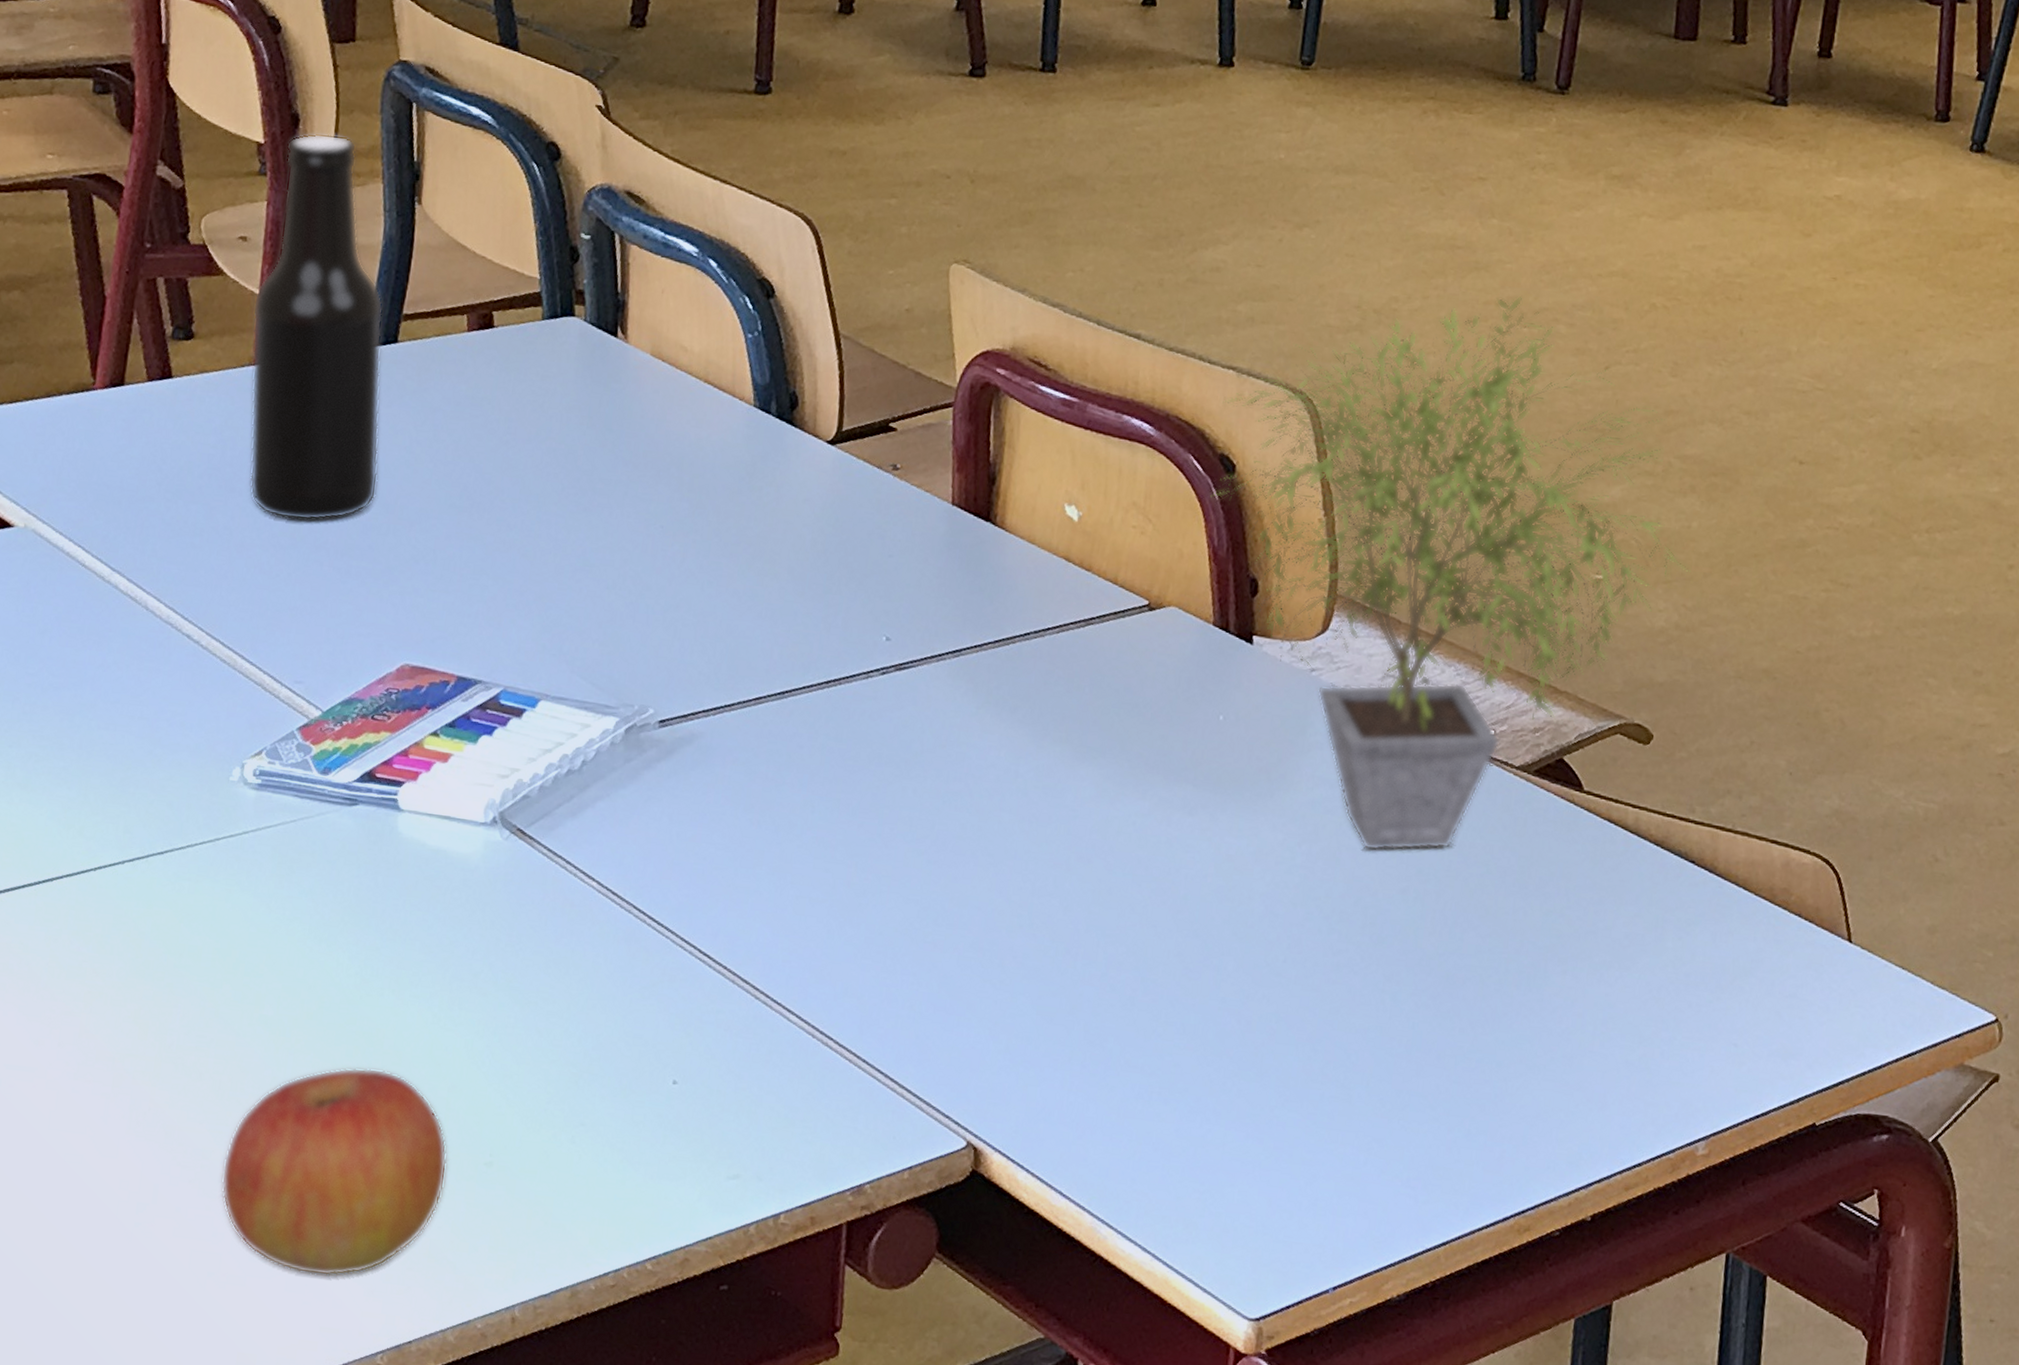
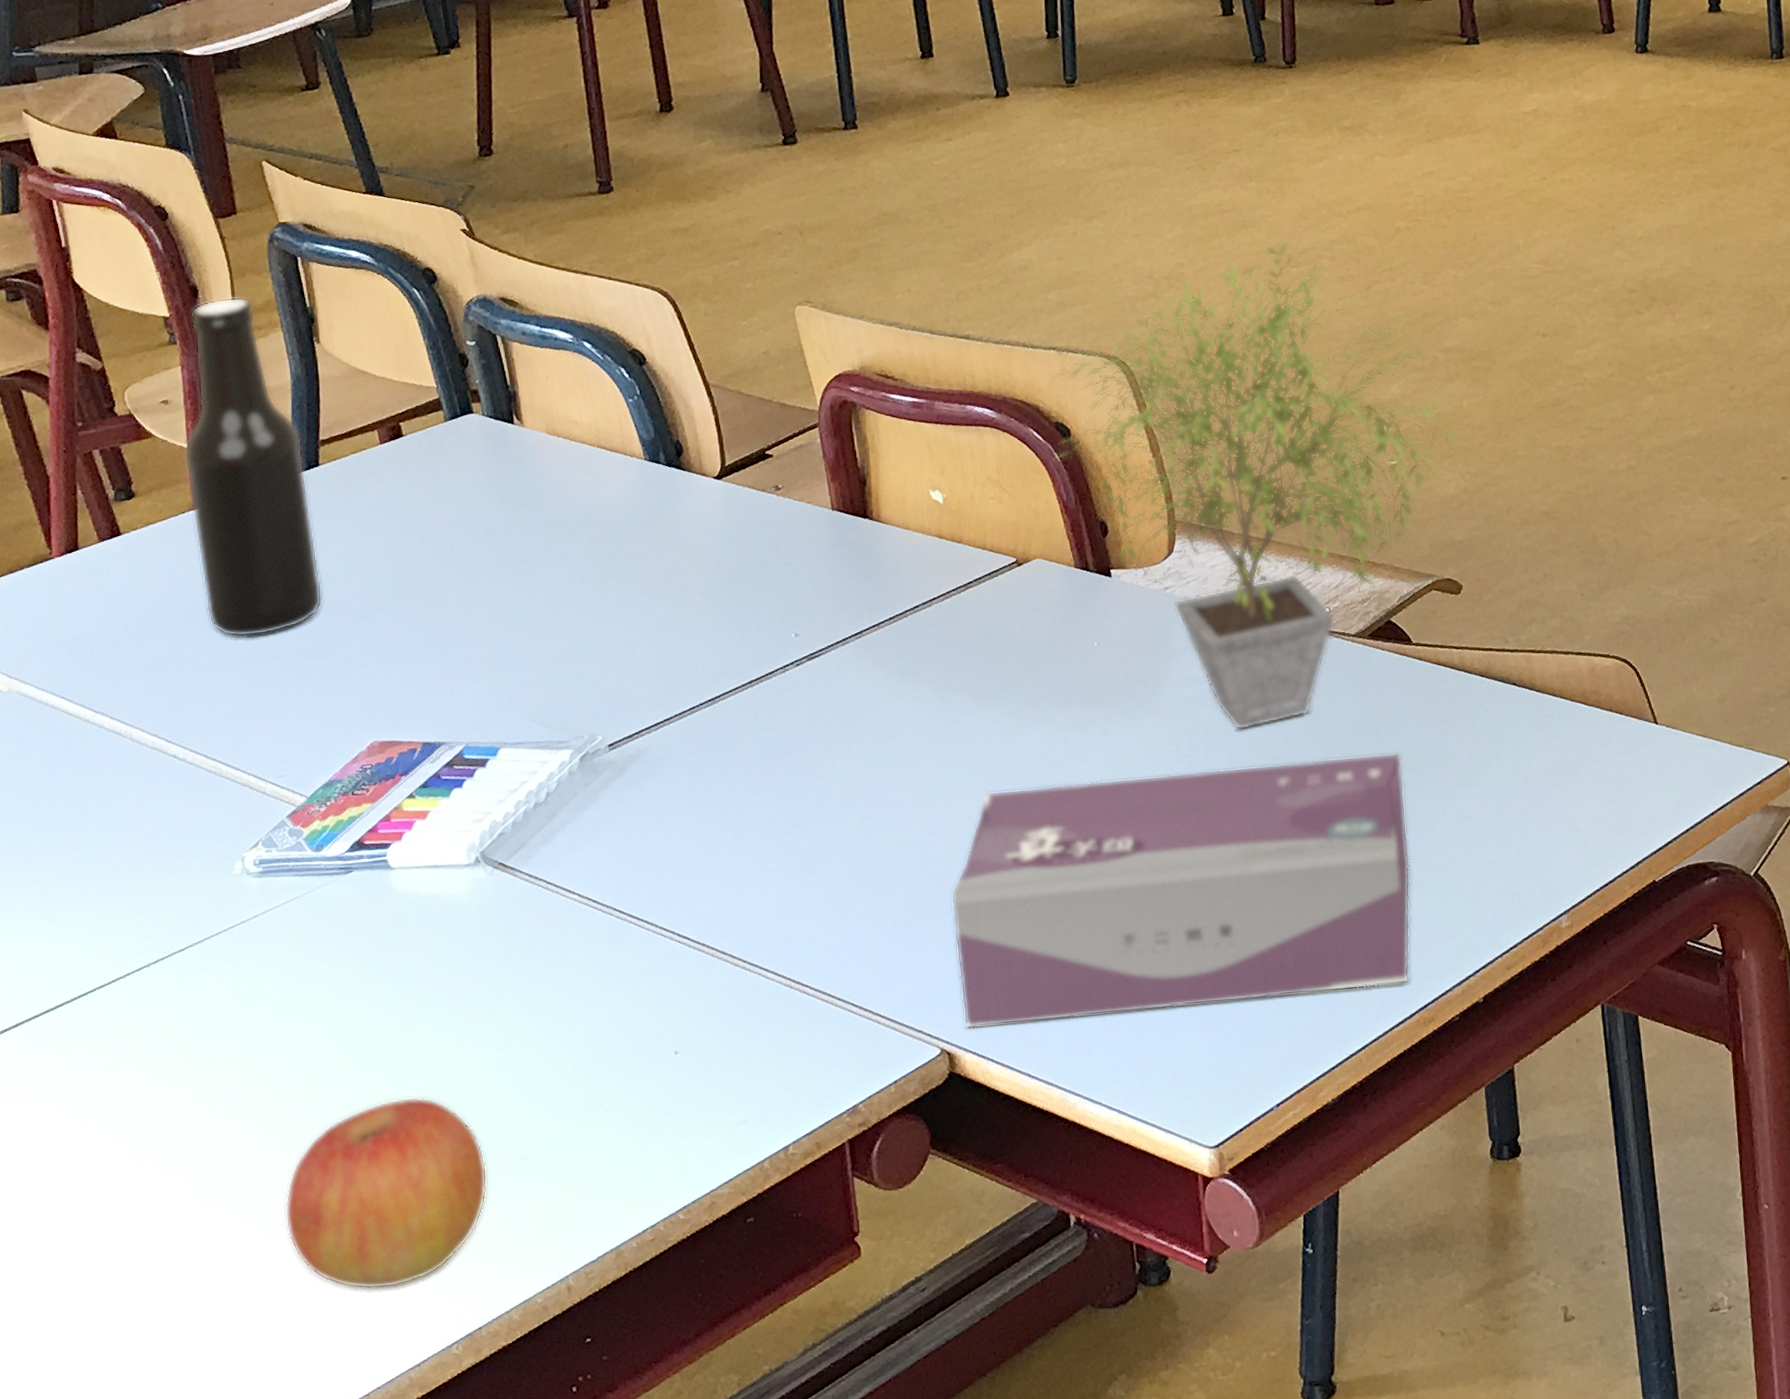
tissue box: none [998,861,1547,1181] -> present [951,752,1411,1030]

